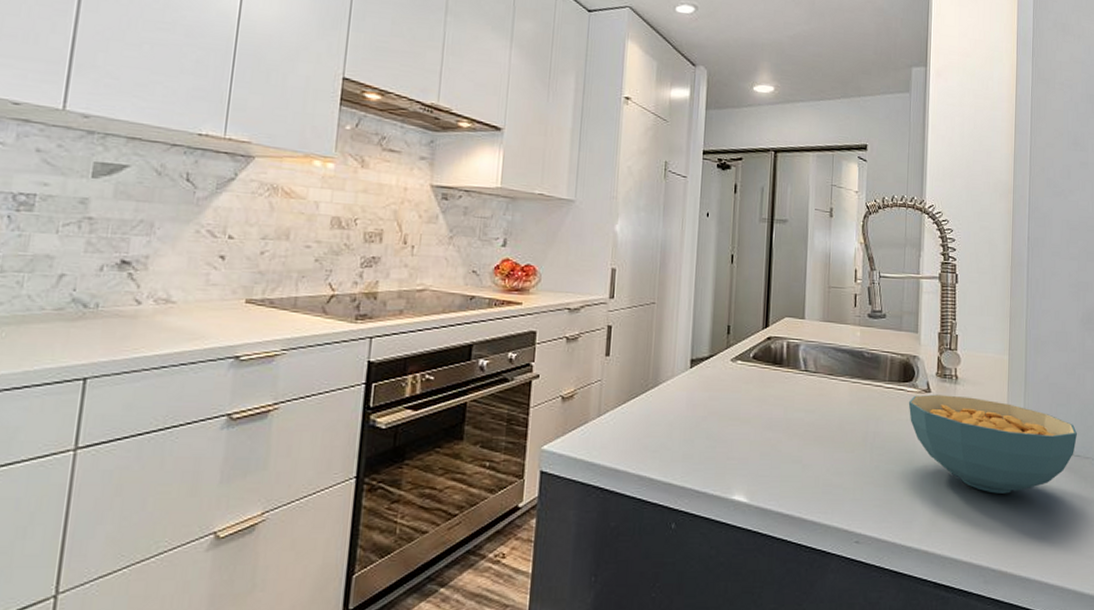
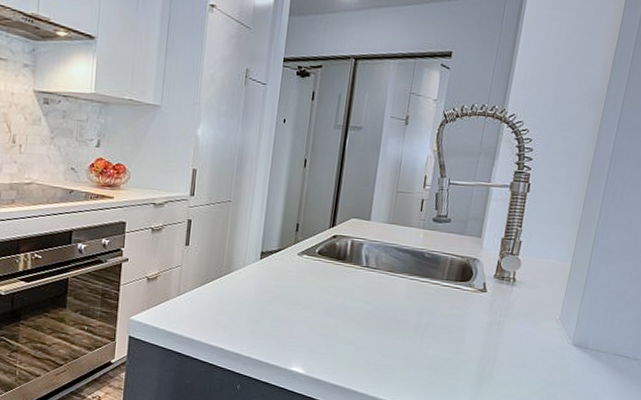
cereal bowl: present [908,394,1077,494] -> none [462,293,630,385]

